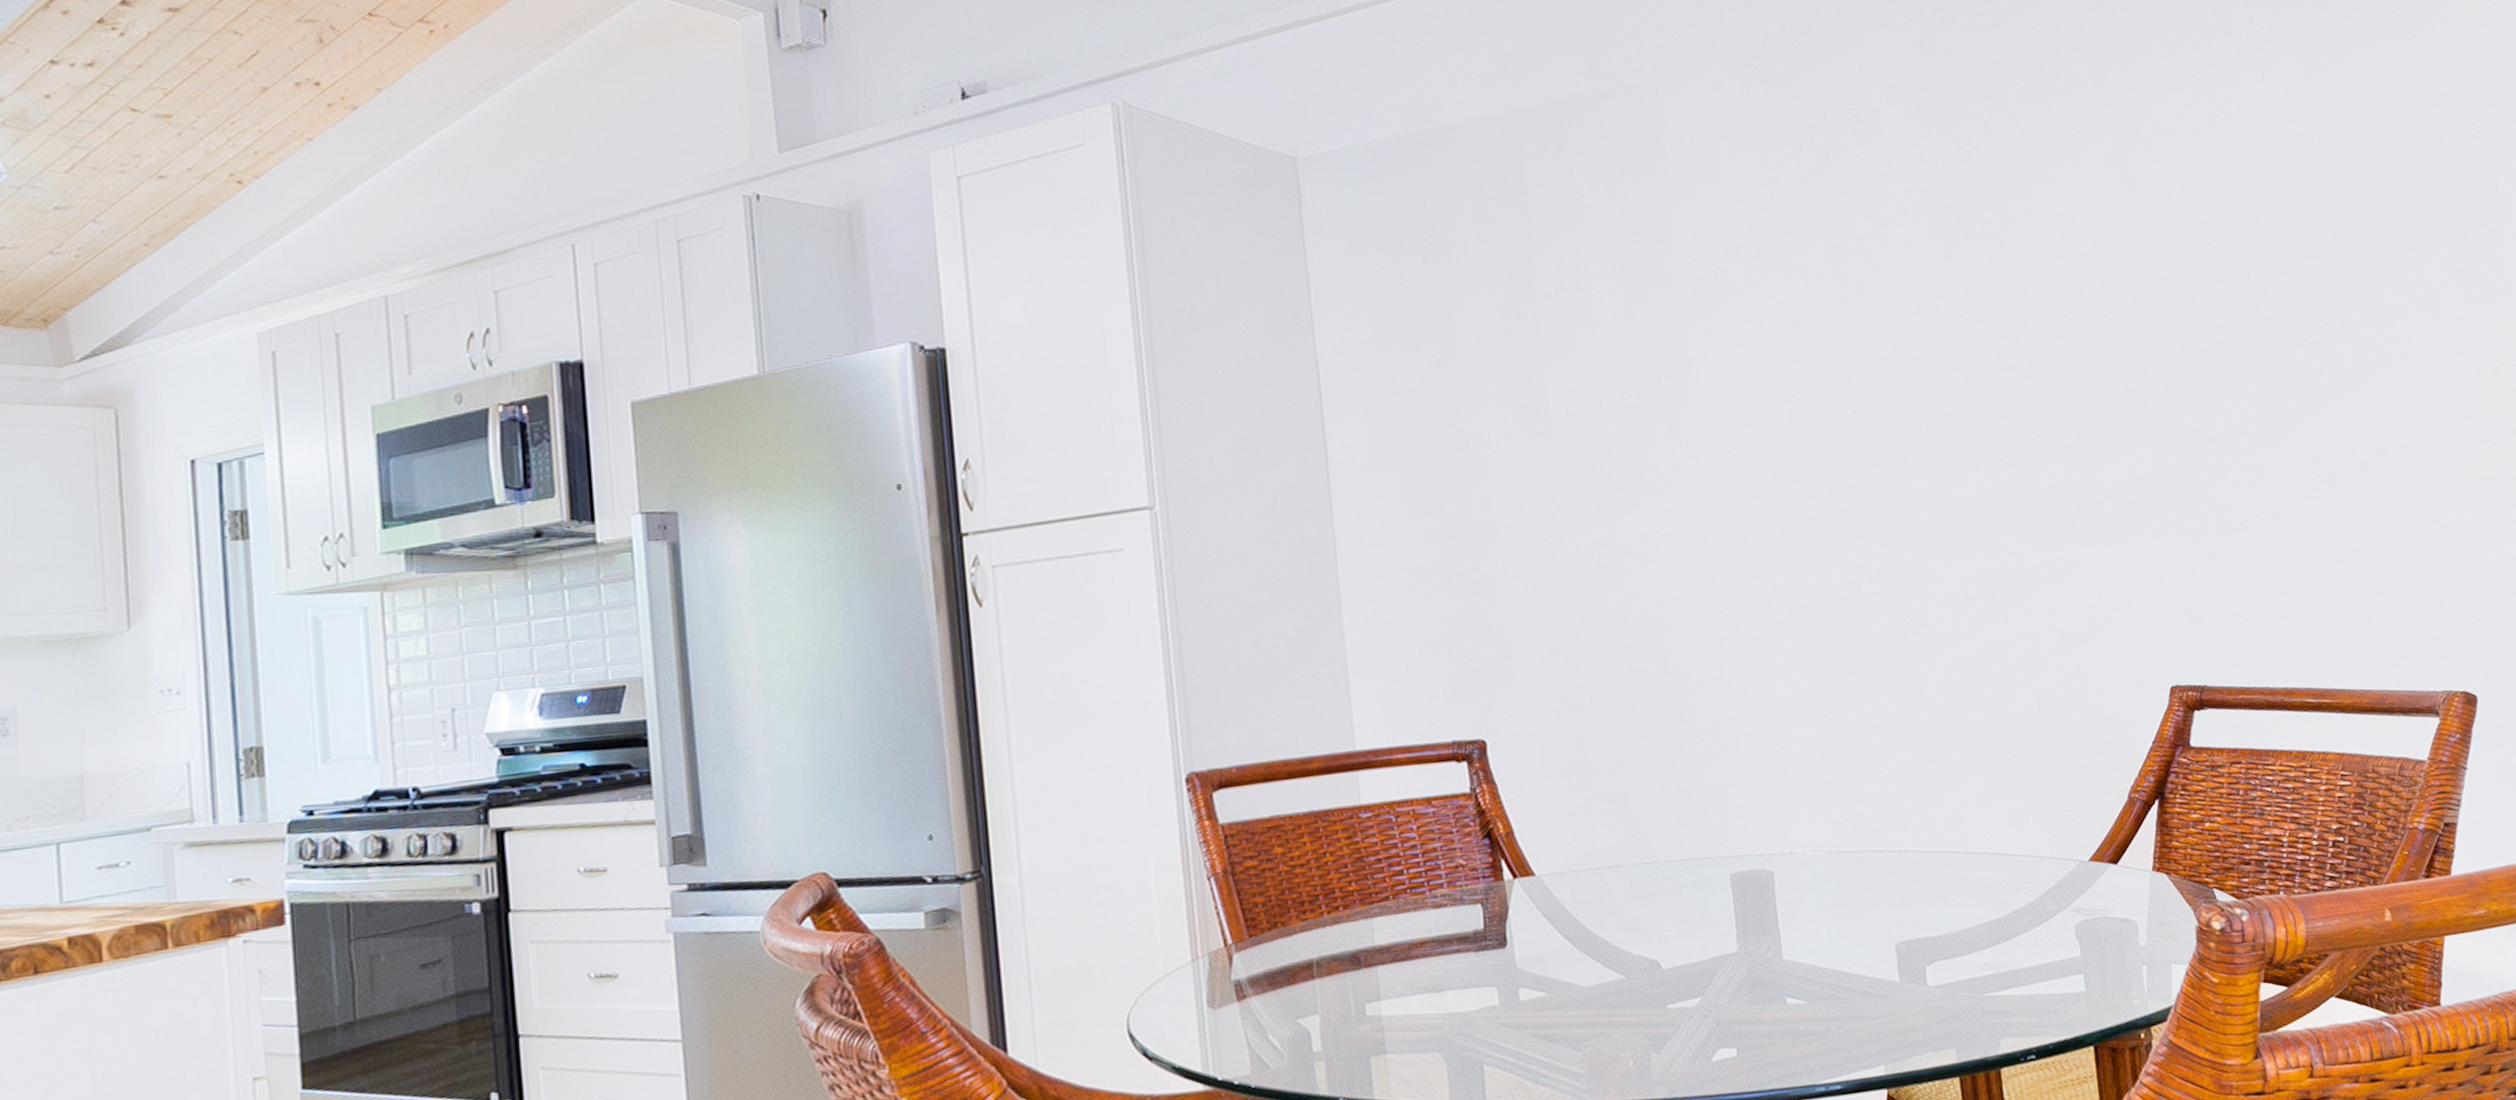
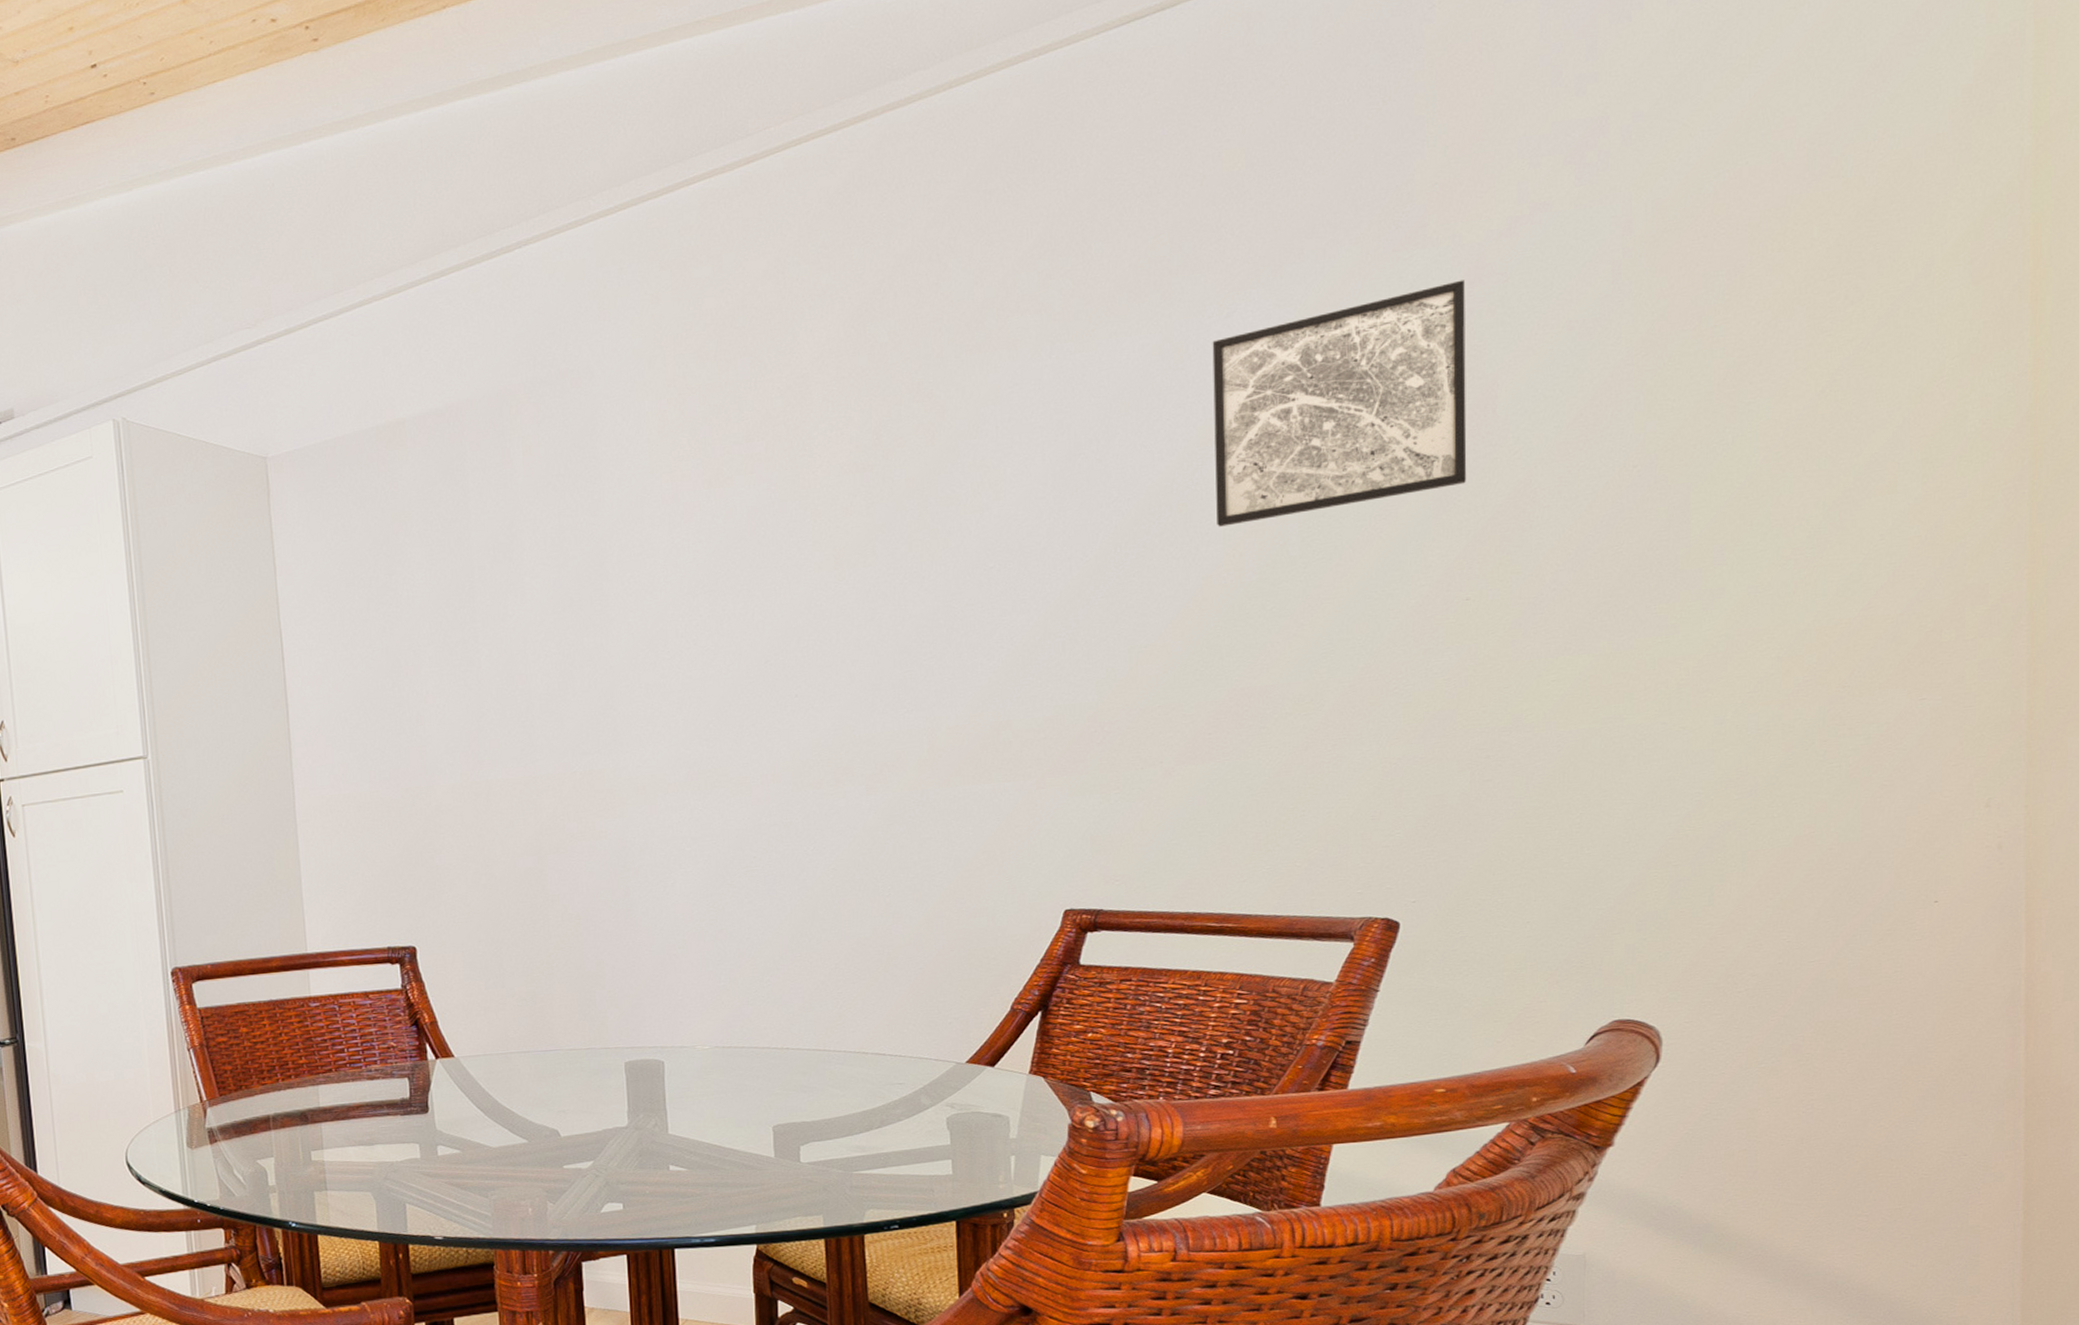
wall art: none [2251,63,2482,287] -> present [1212,280,1467,527]

